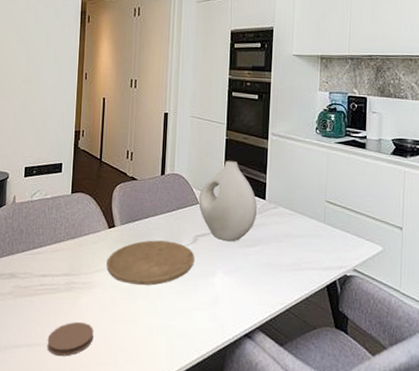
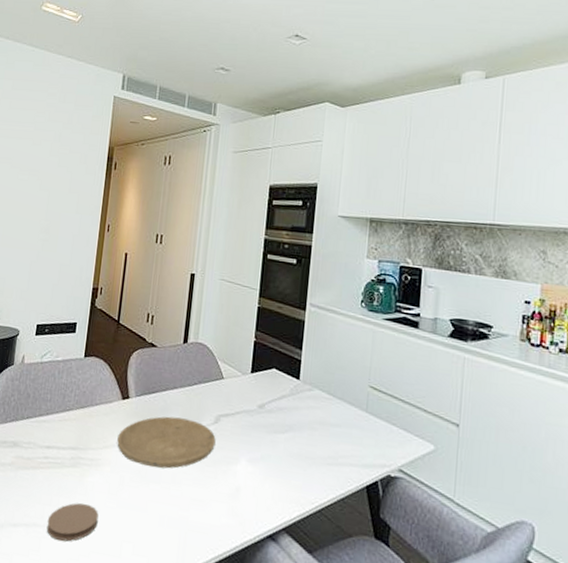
vase: present [198,160,257,242] -> none [223,331,290,426]

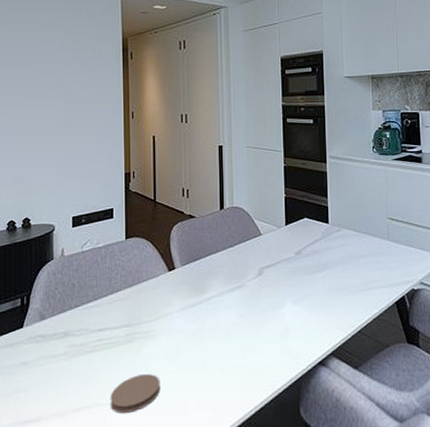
plate: present [117,416,216,469] -> none [169,277,262,327]

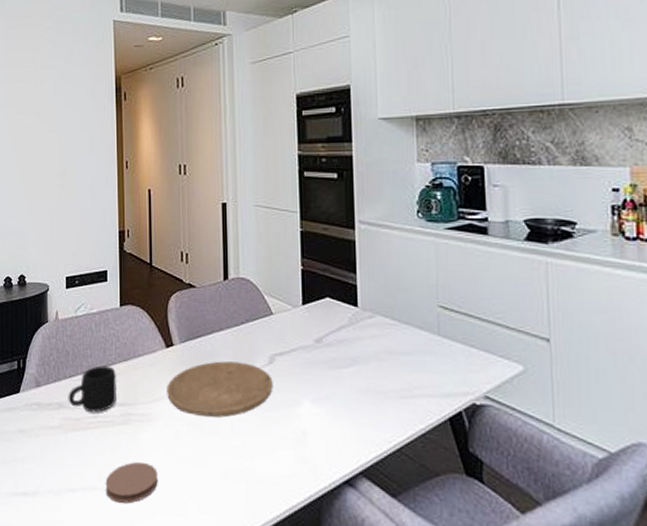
mug: none [73,292,123,337] -> present [68,364,118,413]
plate: none [169,277,262,327] -> present [167,361,273,418]

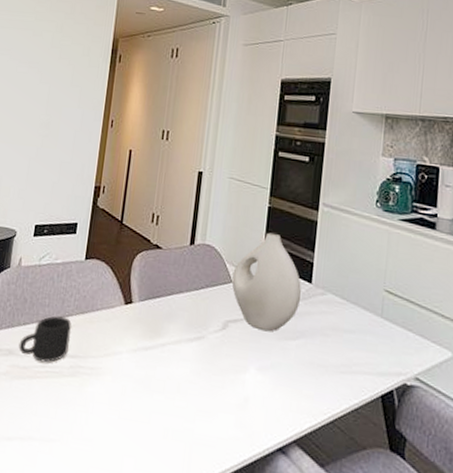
coaster: present [105,461,158,504] -> none [43,414,99,456]
plate: present [167,361,273,418] -> none [119,322,224,378]
vase: none [272,258,347,362] -> present [231,232,301,332]

